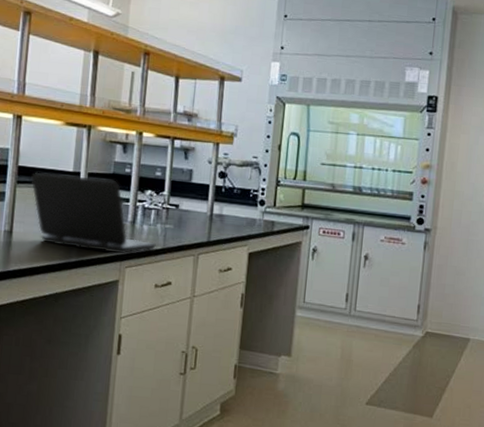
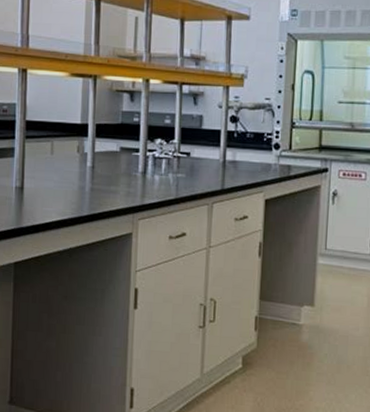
laptop: present [31,172,156,255] -> none [39,126,169,206]

